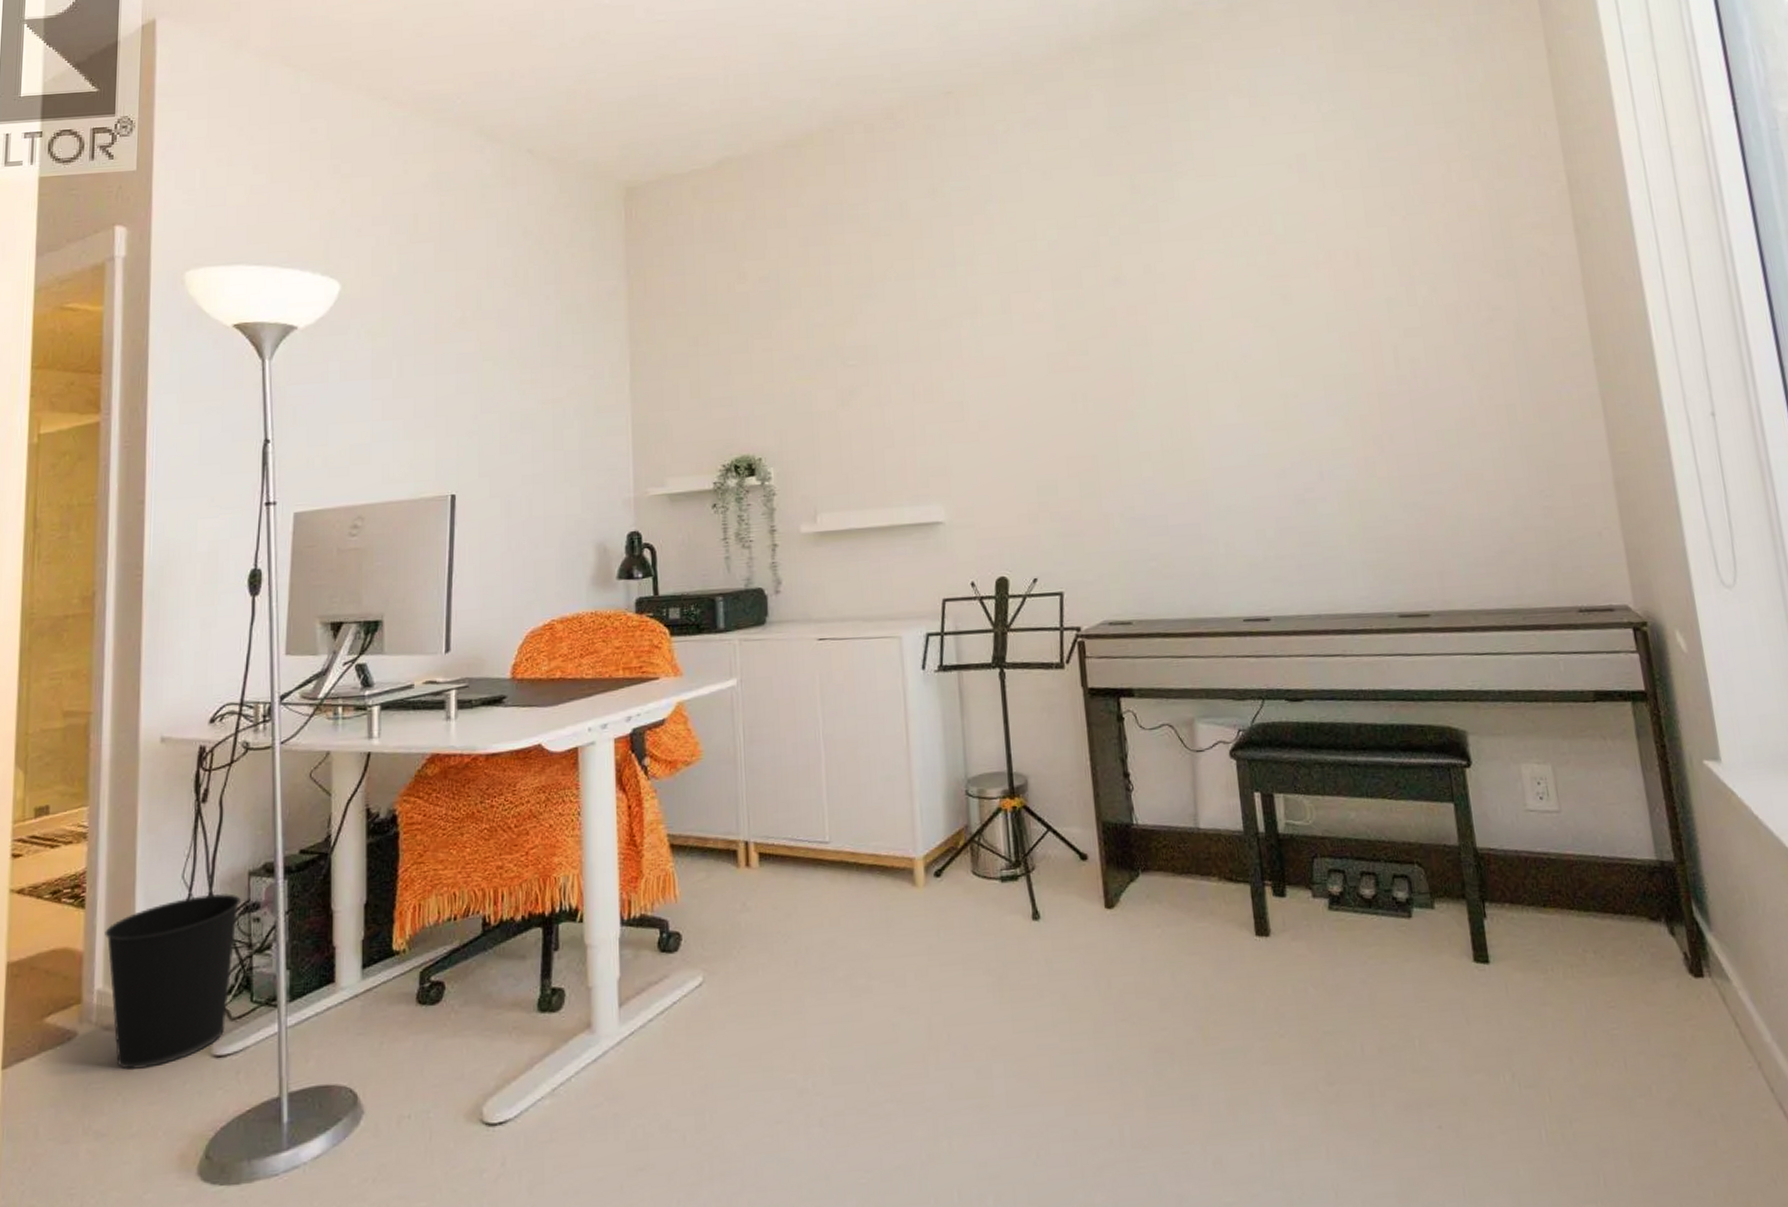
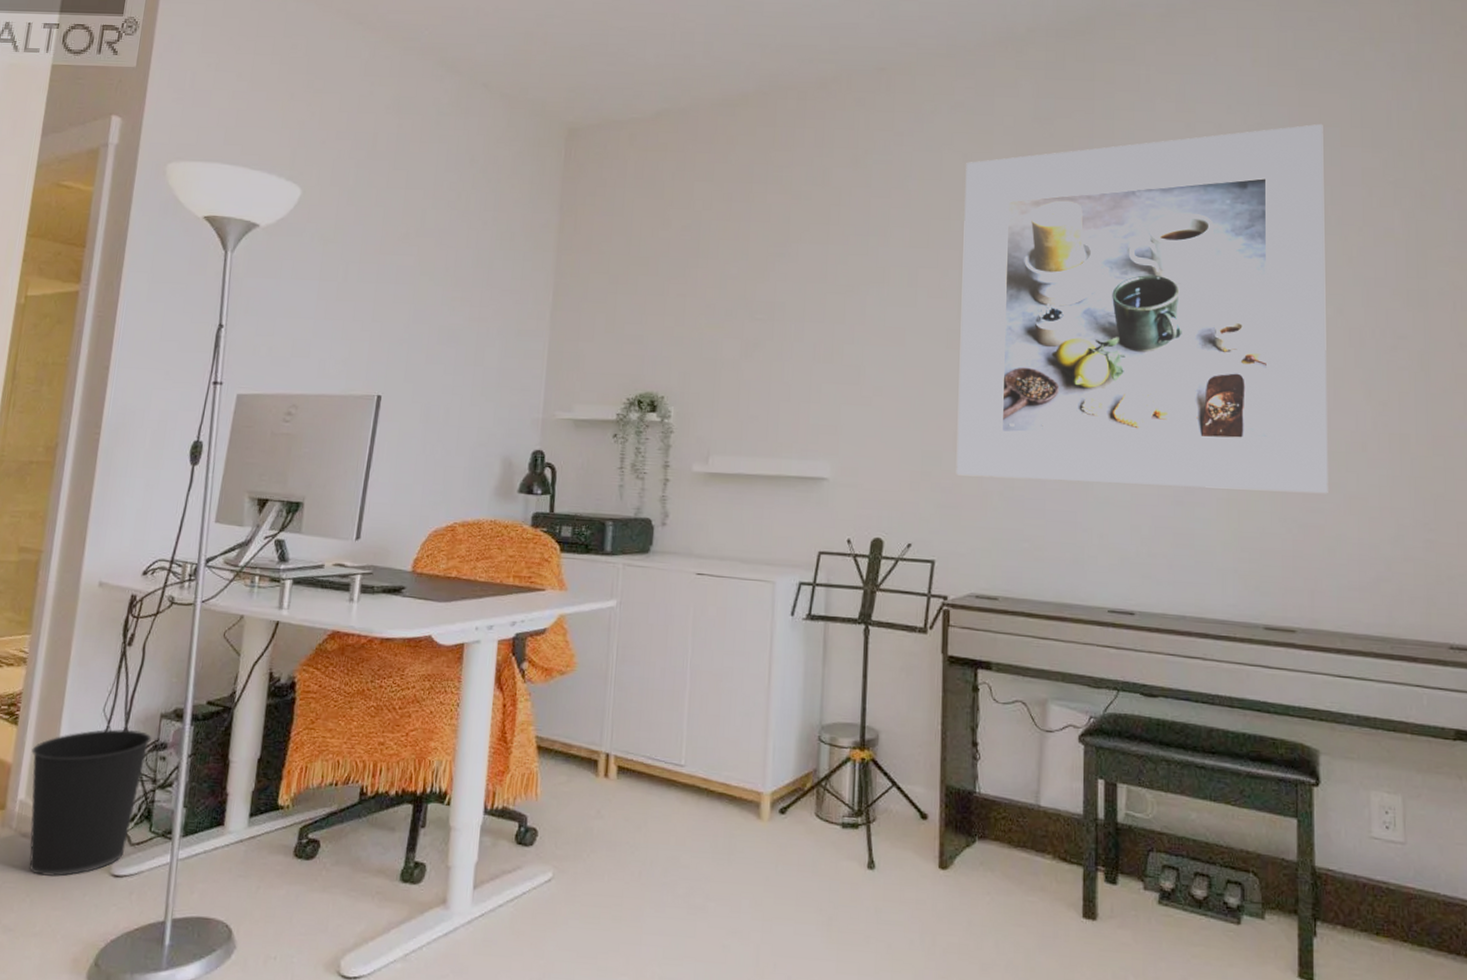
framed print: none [1046,104,1444,502] -> present [956,123,1328,494]

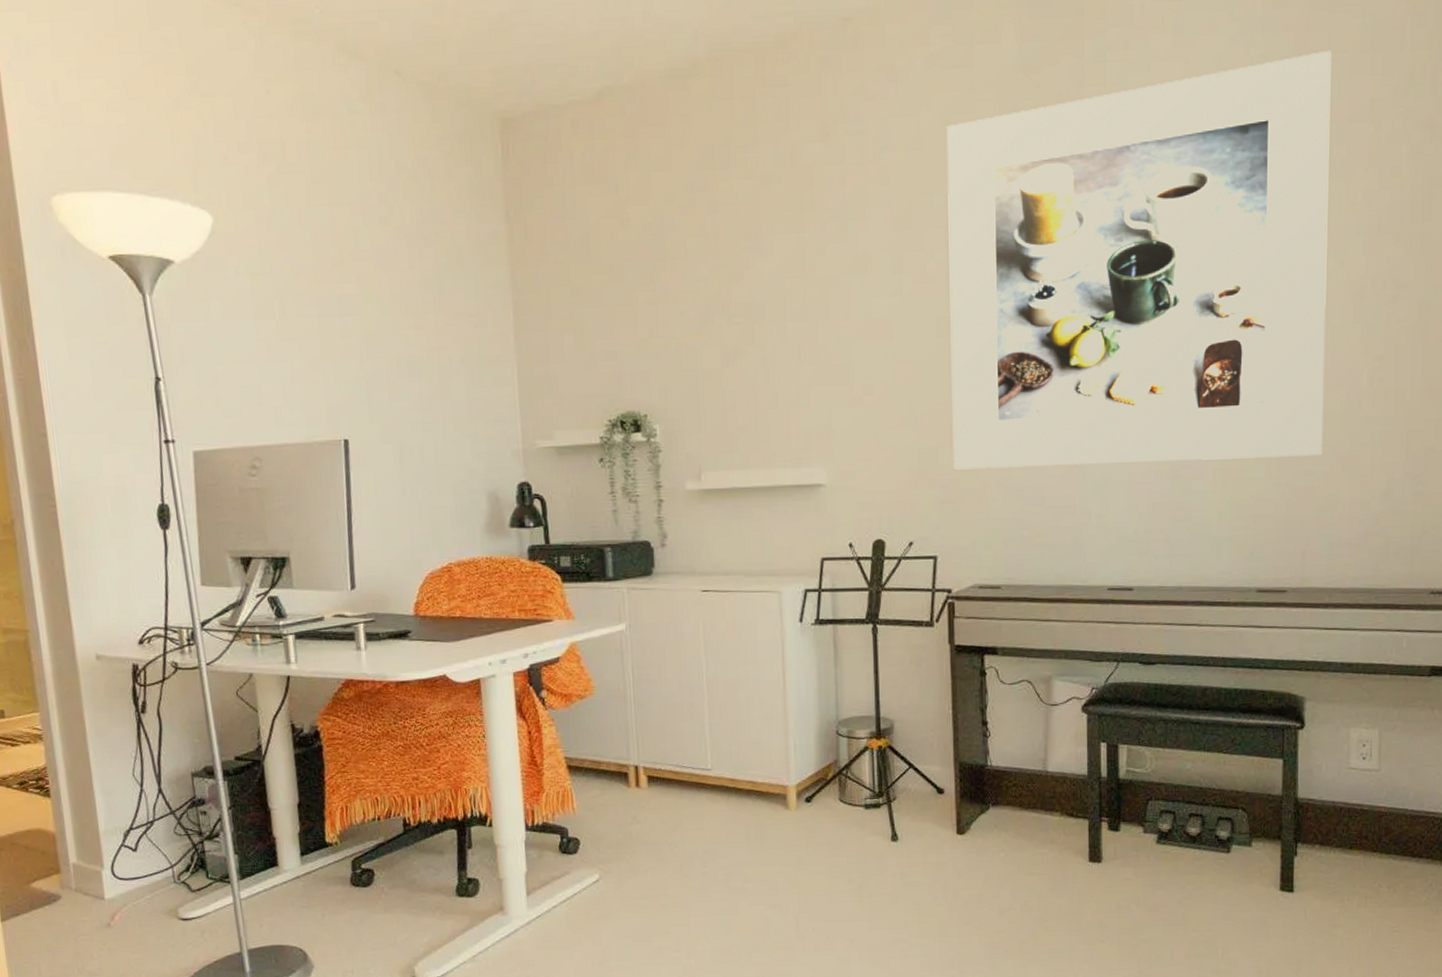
wastebasket: present [29,729,151,877] -> none [71,790,188,926]

